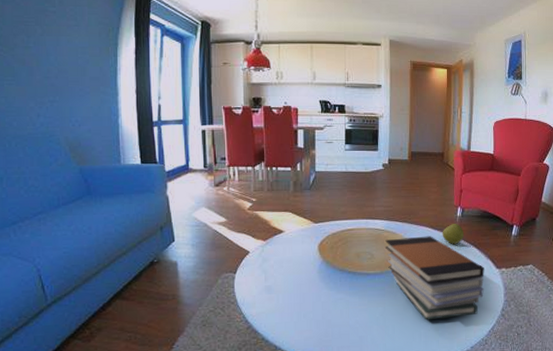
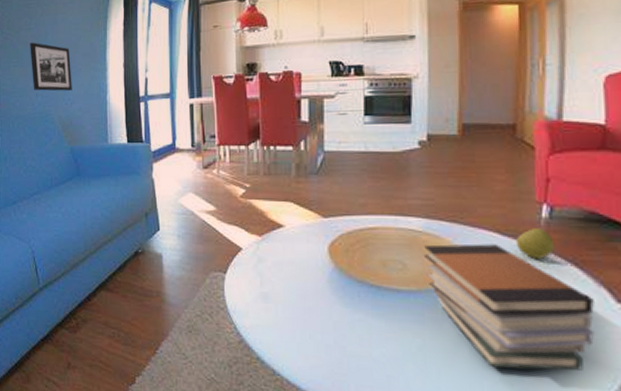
picture frame: none [28,61,80,113] -> present [30,42,72,91]

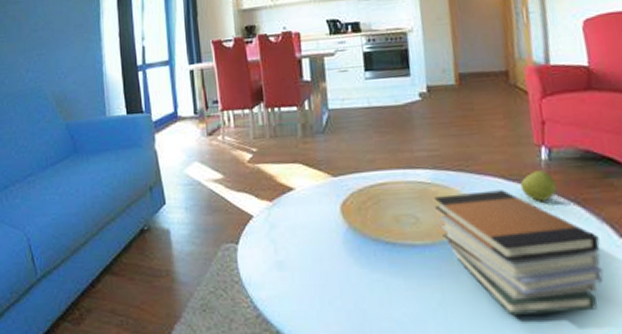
picture frame: present [30,42,72,91] -> none [18,15,65,66]

